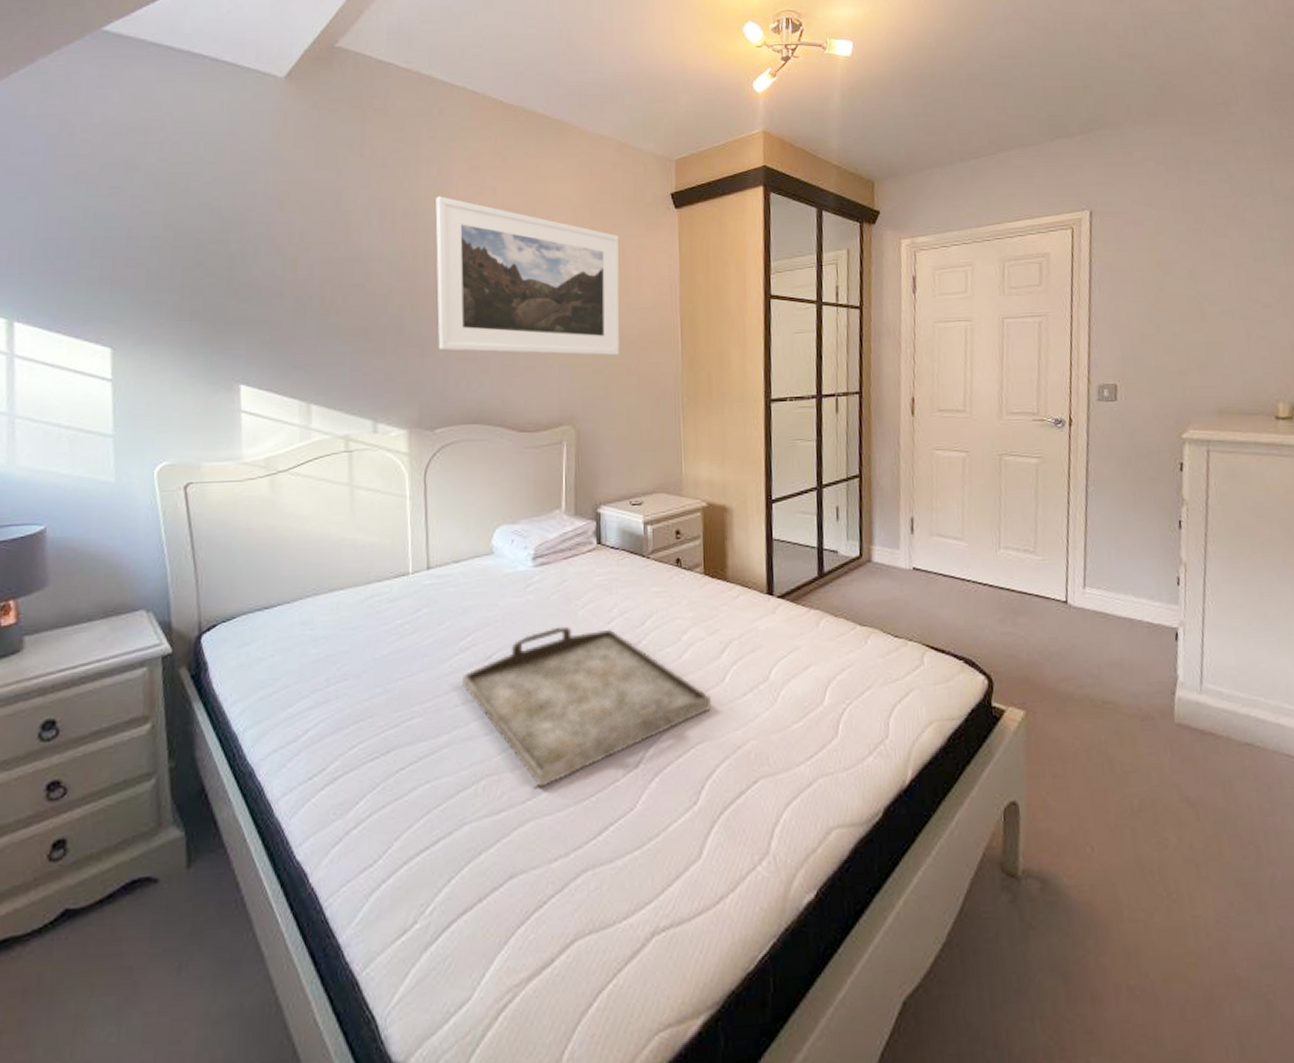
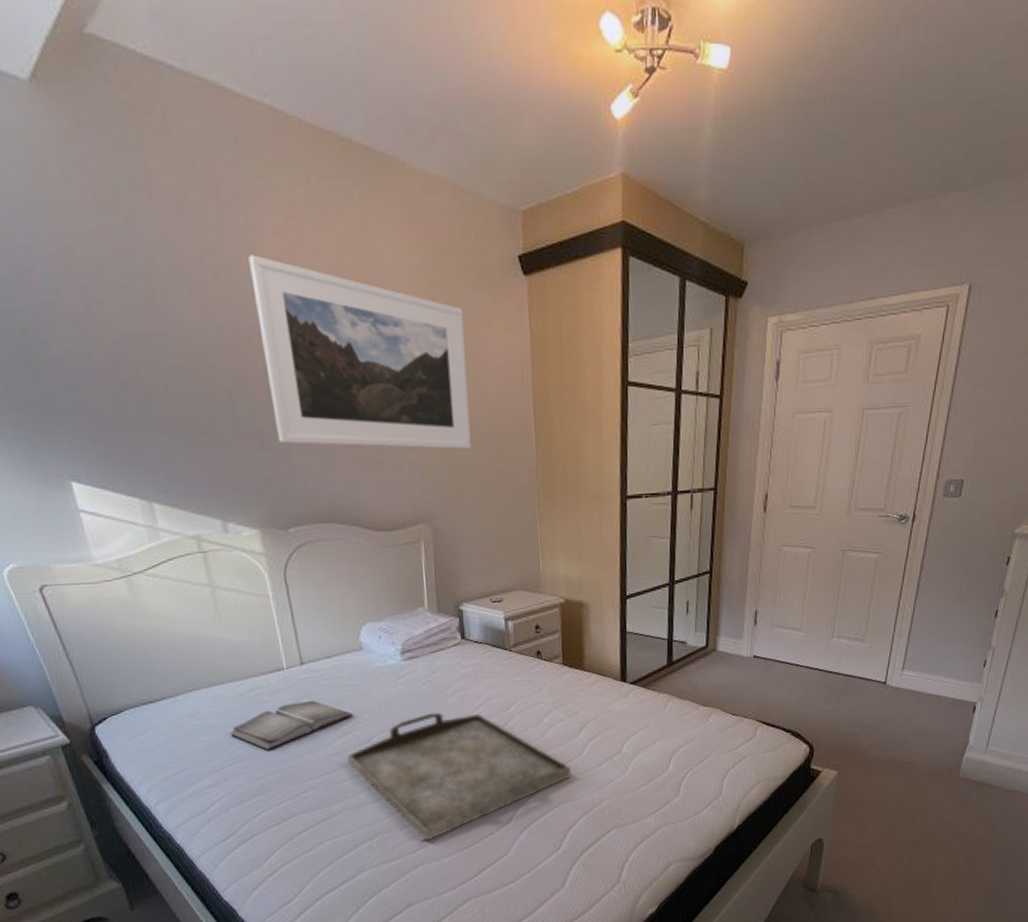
hardback book: none [341,609,474,668] -> present [230,700,353,751]

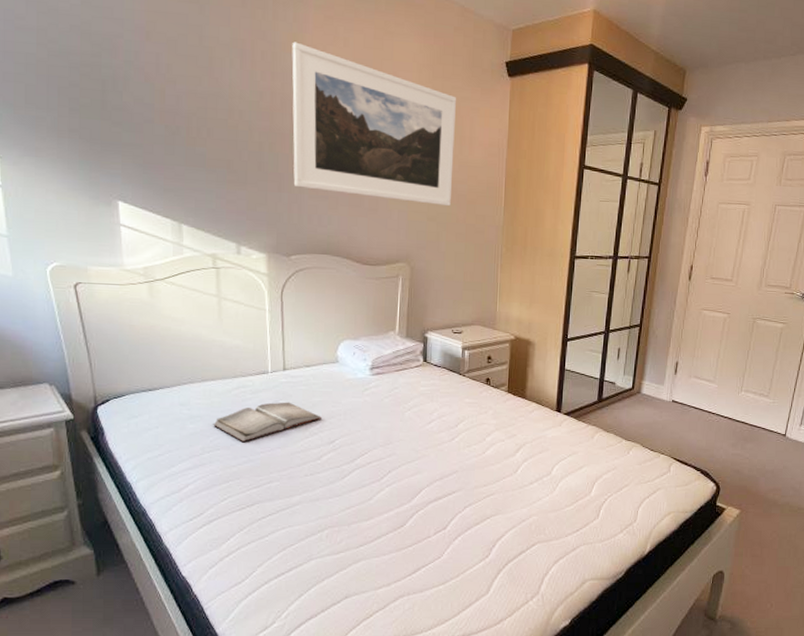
serving tray: present [346,712,571,841] -> none [310,423,505,538]

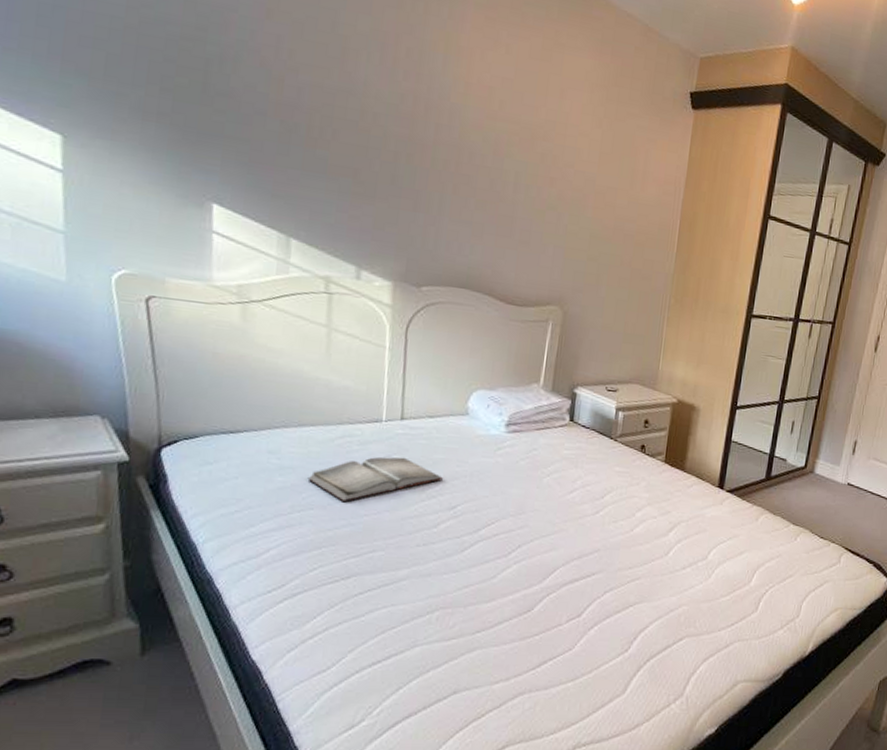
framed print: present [292,42,456,207] -> none [432,41,631,247]

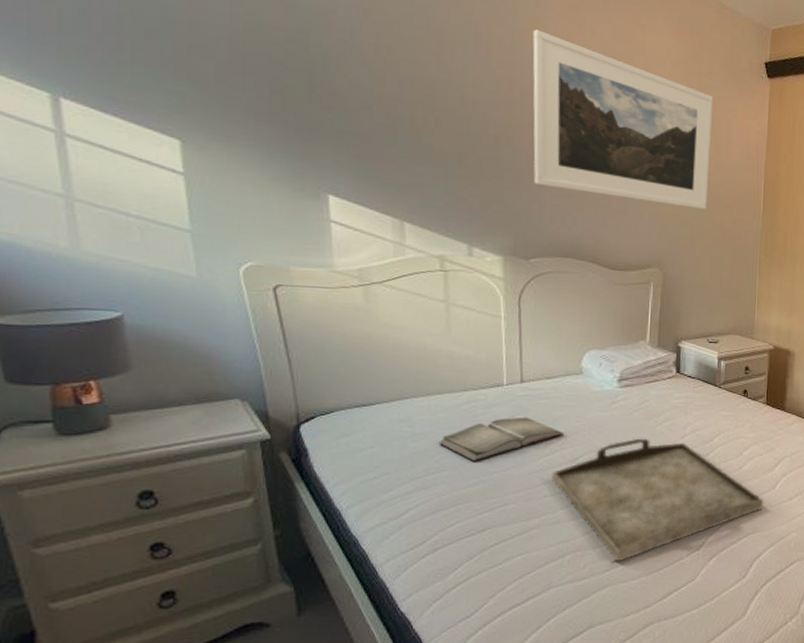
serving tray: none [425,489,654,623] -> present [551,438,763,562]
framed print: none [432,41,631,247] -> present [532,29,712,210]

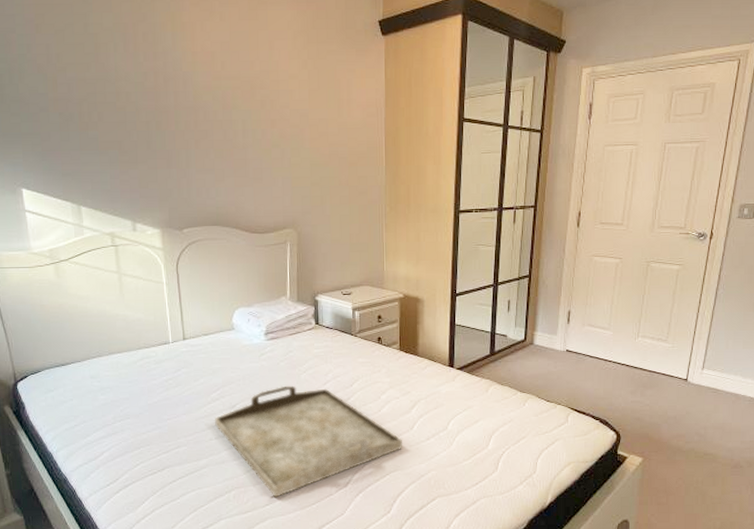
hardback book: present [439,417,564,462] -> none [122,370,222,411]
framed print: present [532,29,712,210] -> none [171,20,333,170]

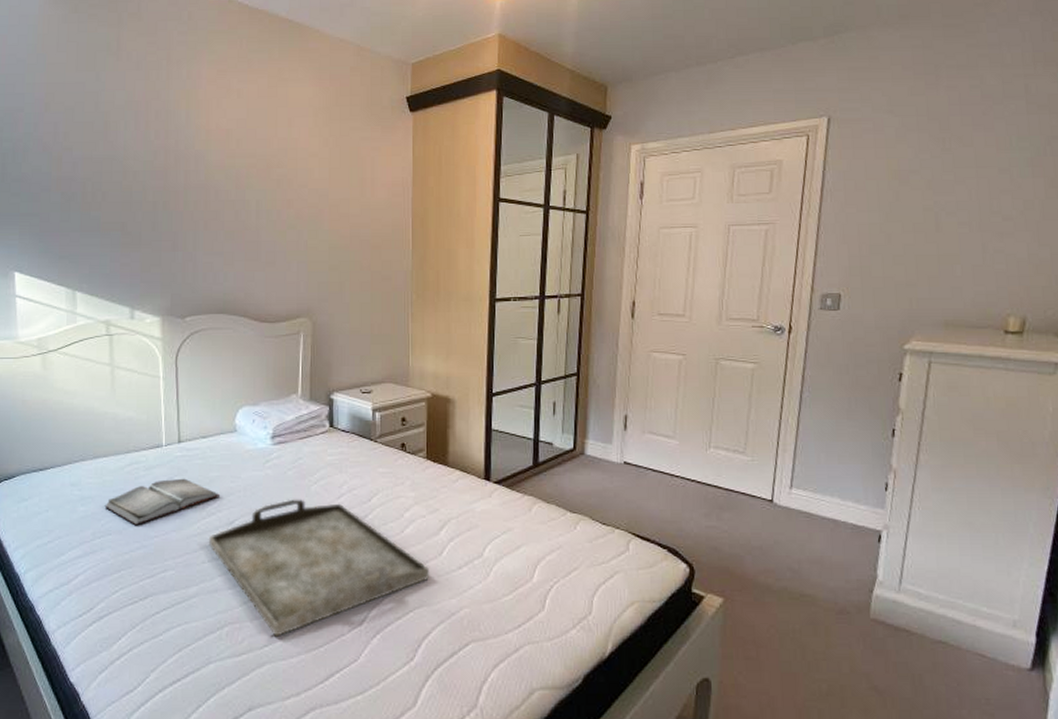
hardback book: none [122,370,222,411] -> present [104,478,219,526]

